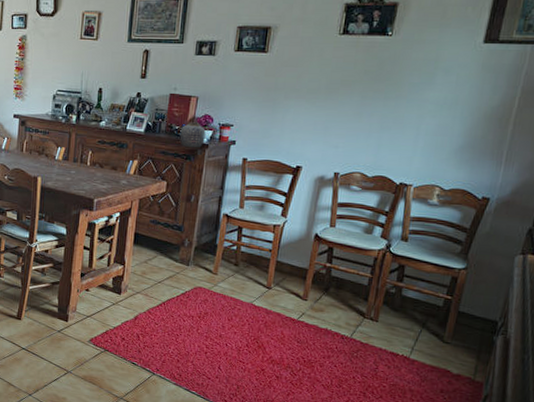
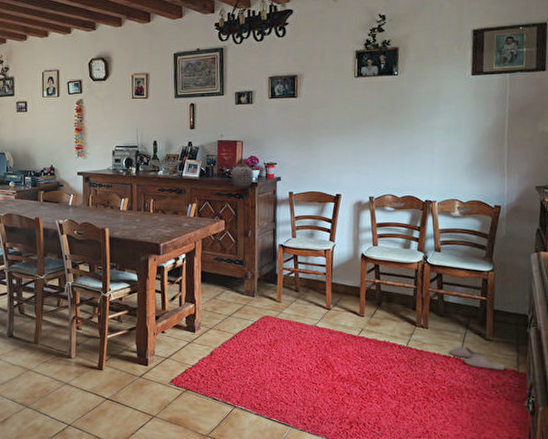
slippers: none [397,346,460,376] -> present [448,347,505,371]

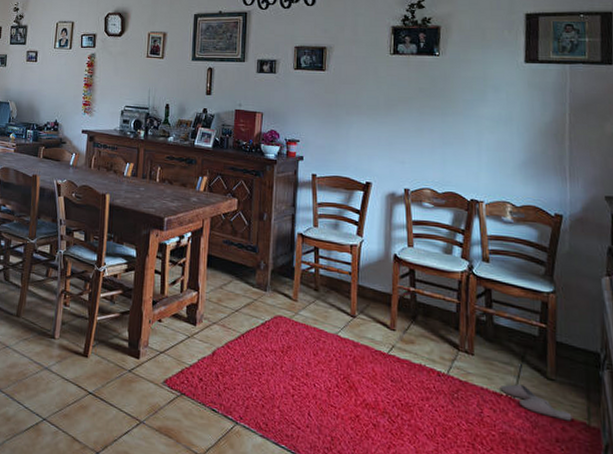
decorative jar: present [231,164,254,188] -> none [247,137,273,164]

